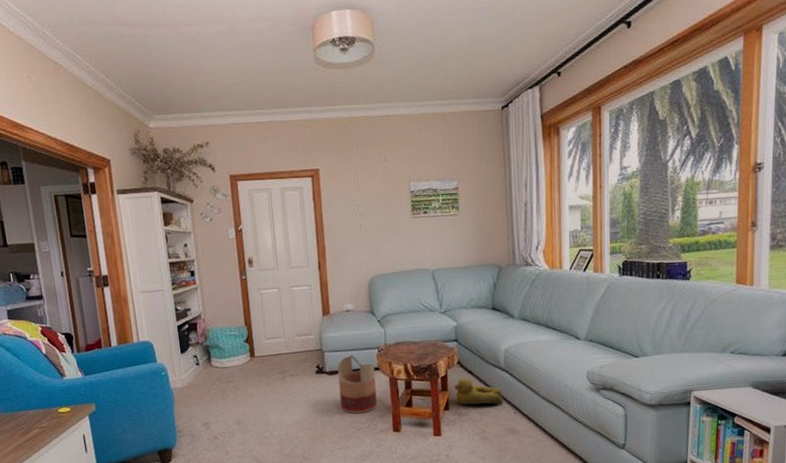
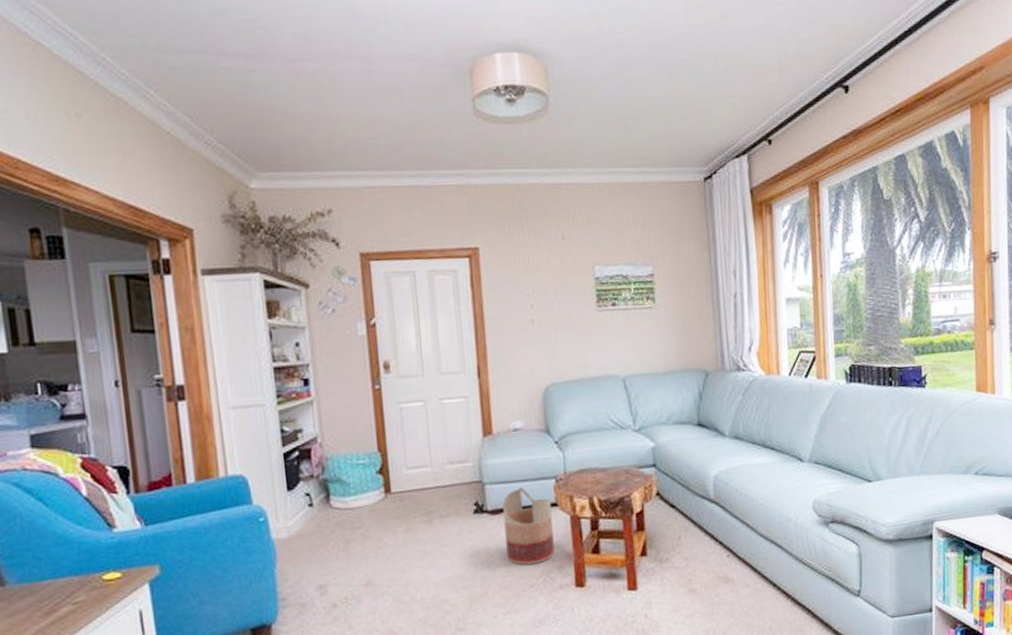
rubber duck: present [453,377,503,405] -> none [652,512,714,549]

